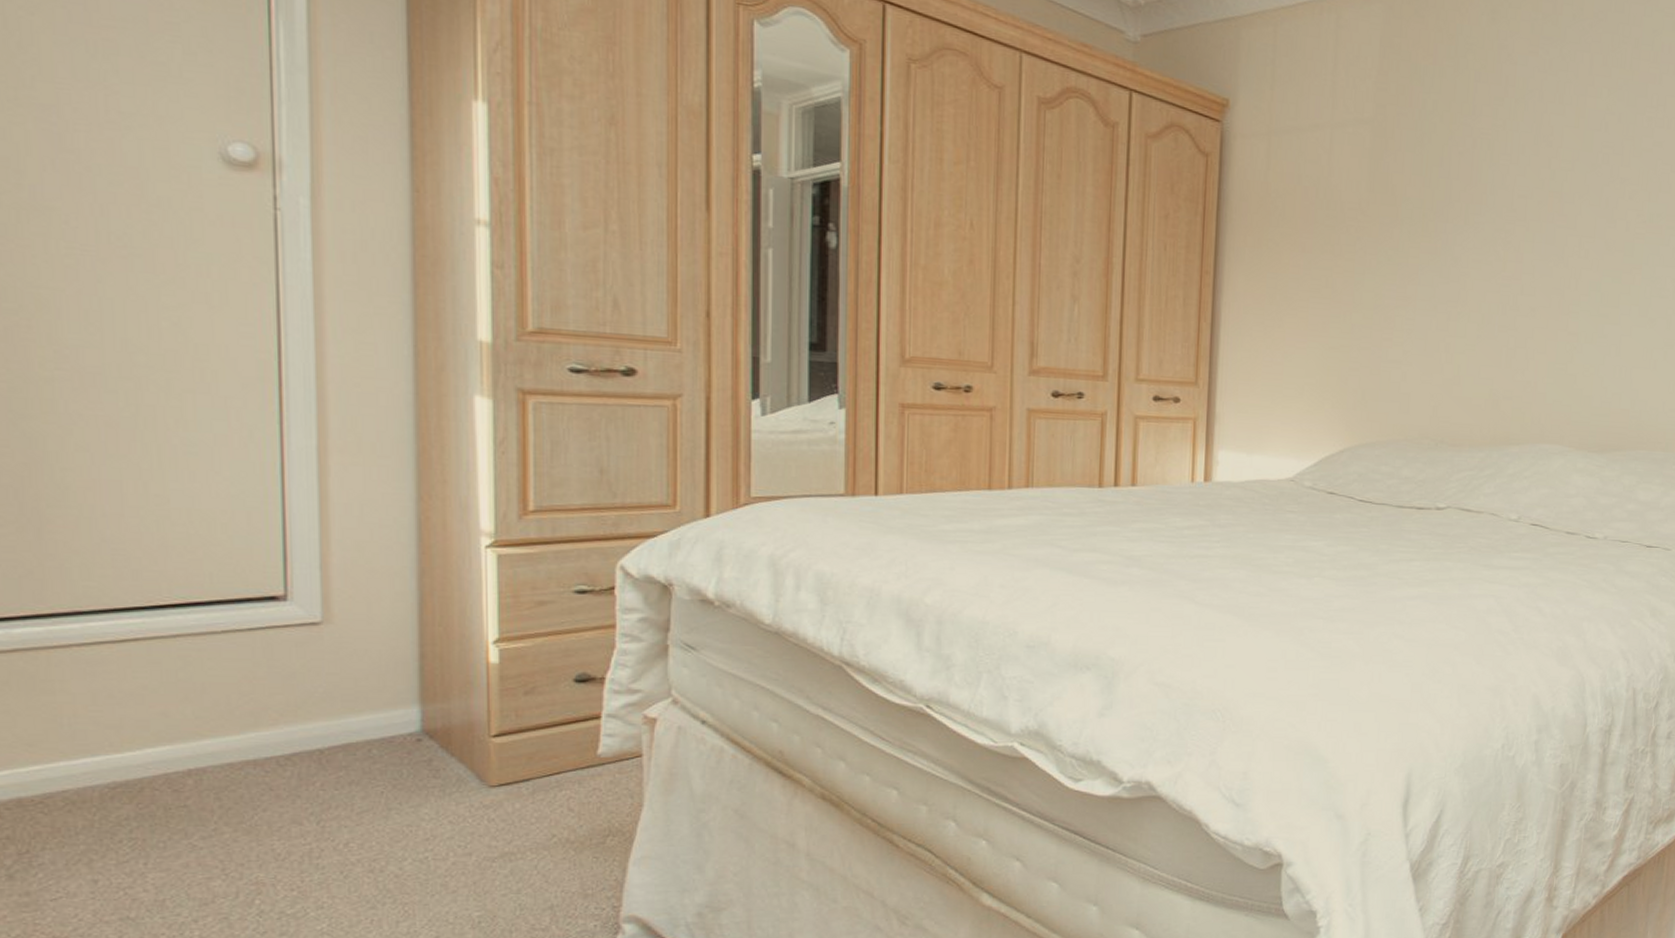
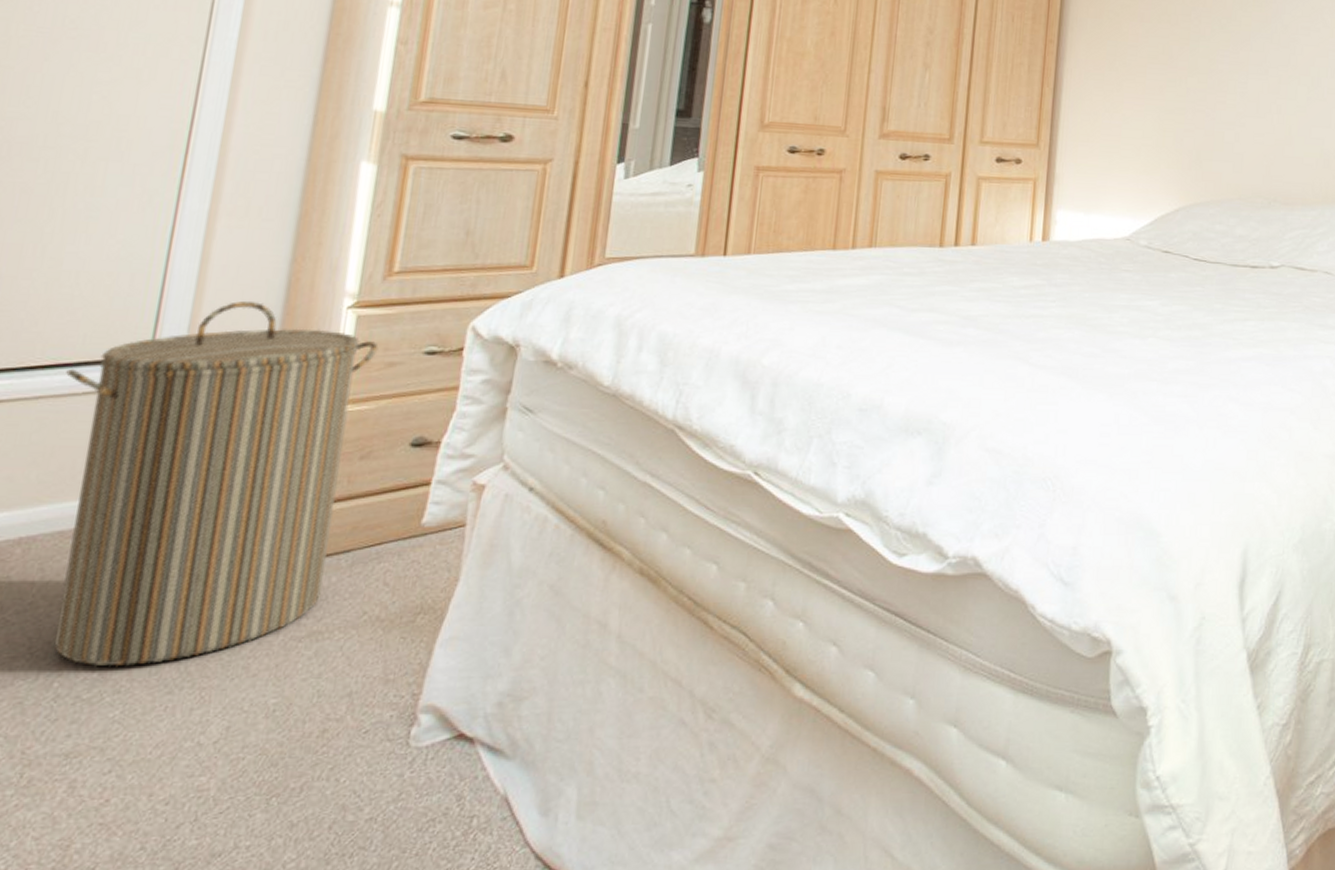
laundry hamper: none [199,539,525,886] -> present [52,300,379,667]

